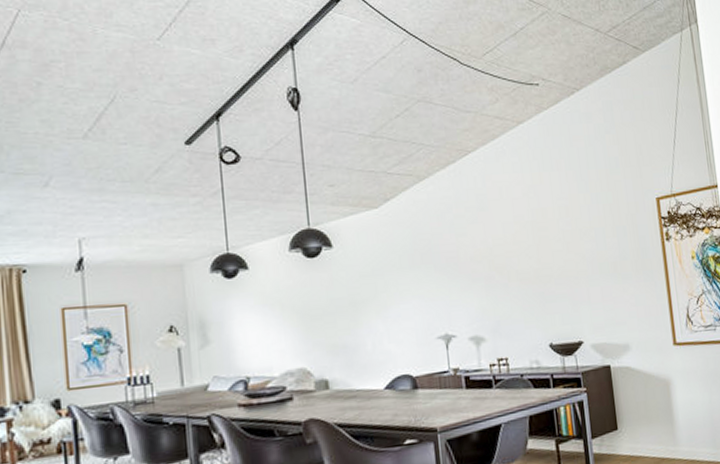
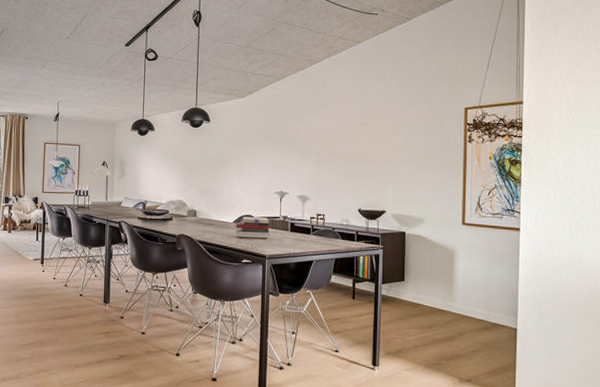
books: none [385,375,439,409] -> present [234,217,270,240]

